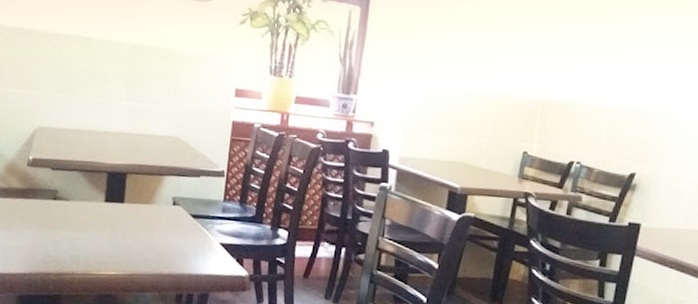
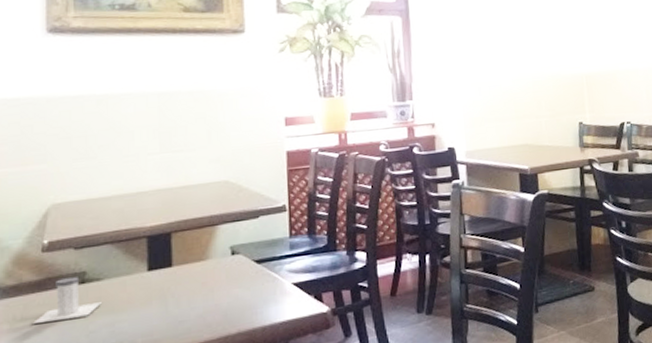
salt shaker: none [16,192,67,228] -> present [33,277,102,324]

